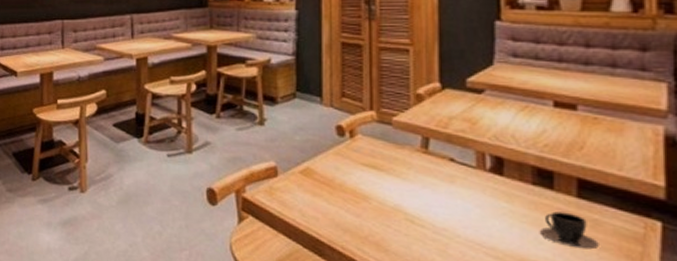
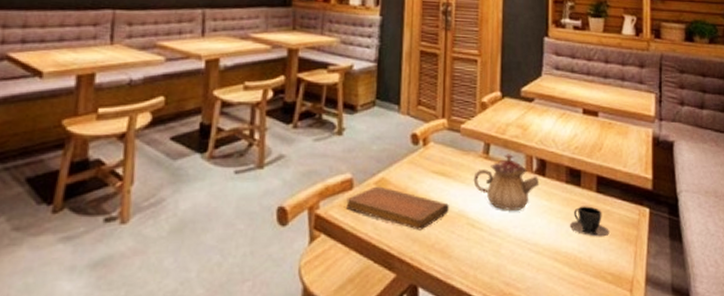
notebook: none [272,175,383,222] -> present [346,186,449,231]
teapot: none [410,149,496,210] -> present [473,154,540,210]

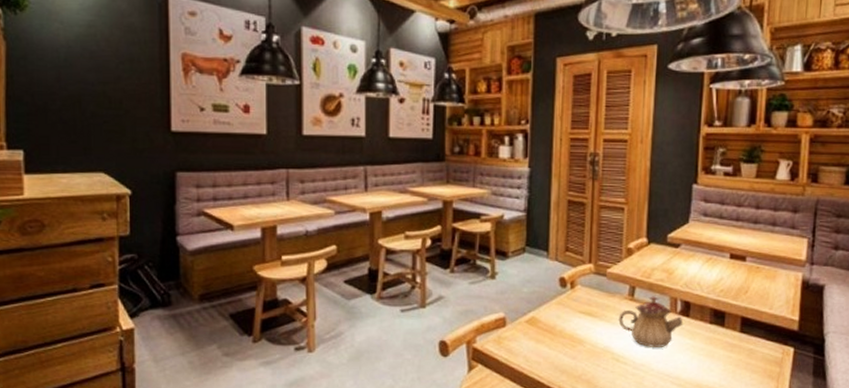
notebook: present [346,186,449,231] -> none [500,324,595,363]
teacup: present [570,206,609,237] -> none [712,344,752,373]

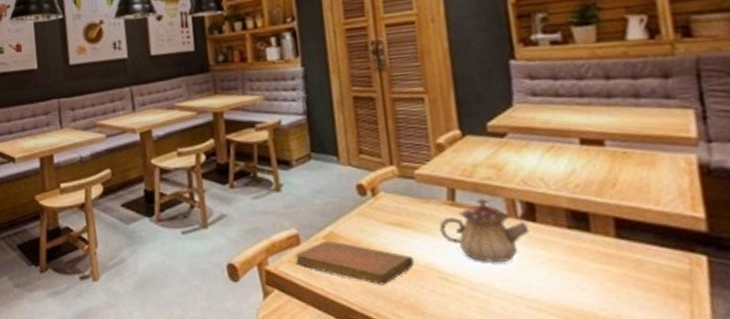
notebook: none [500,324,595,363] -> present [295,240,414,285]

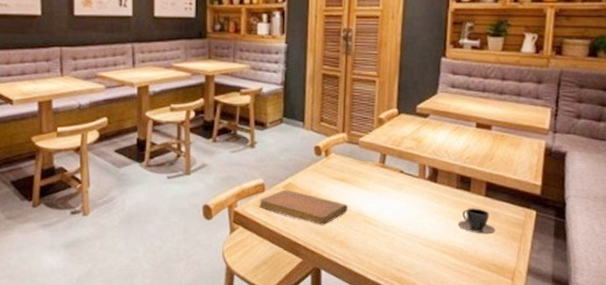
teapot: present [439,198,530,262] -> none [370,163,431,211]
teacup: none [582,255,645,292] -> present [458,208,496,234]

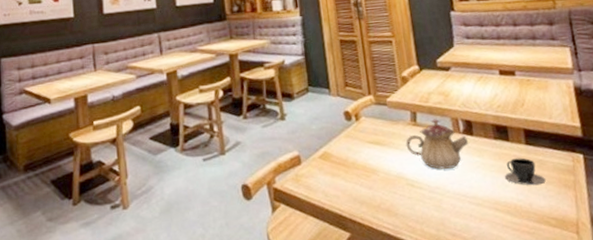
notebook: present [260,189,348,226] -> none [297,159,389,194]
teapot: none [370,163,431,211] -> present [405,119,469,169]

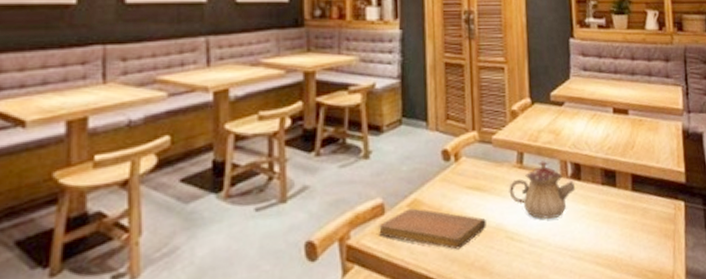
notebook: none [297,159,389,194] -> present [379,208,486,250]
teacup: present [505,157,546,186] -> none [609,205,648,236]

